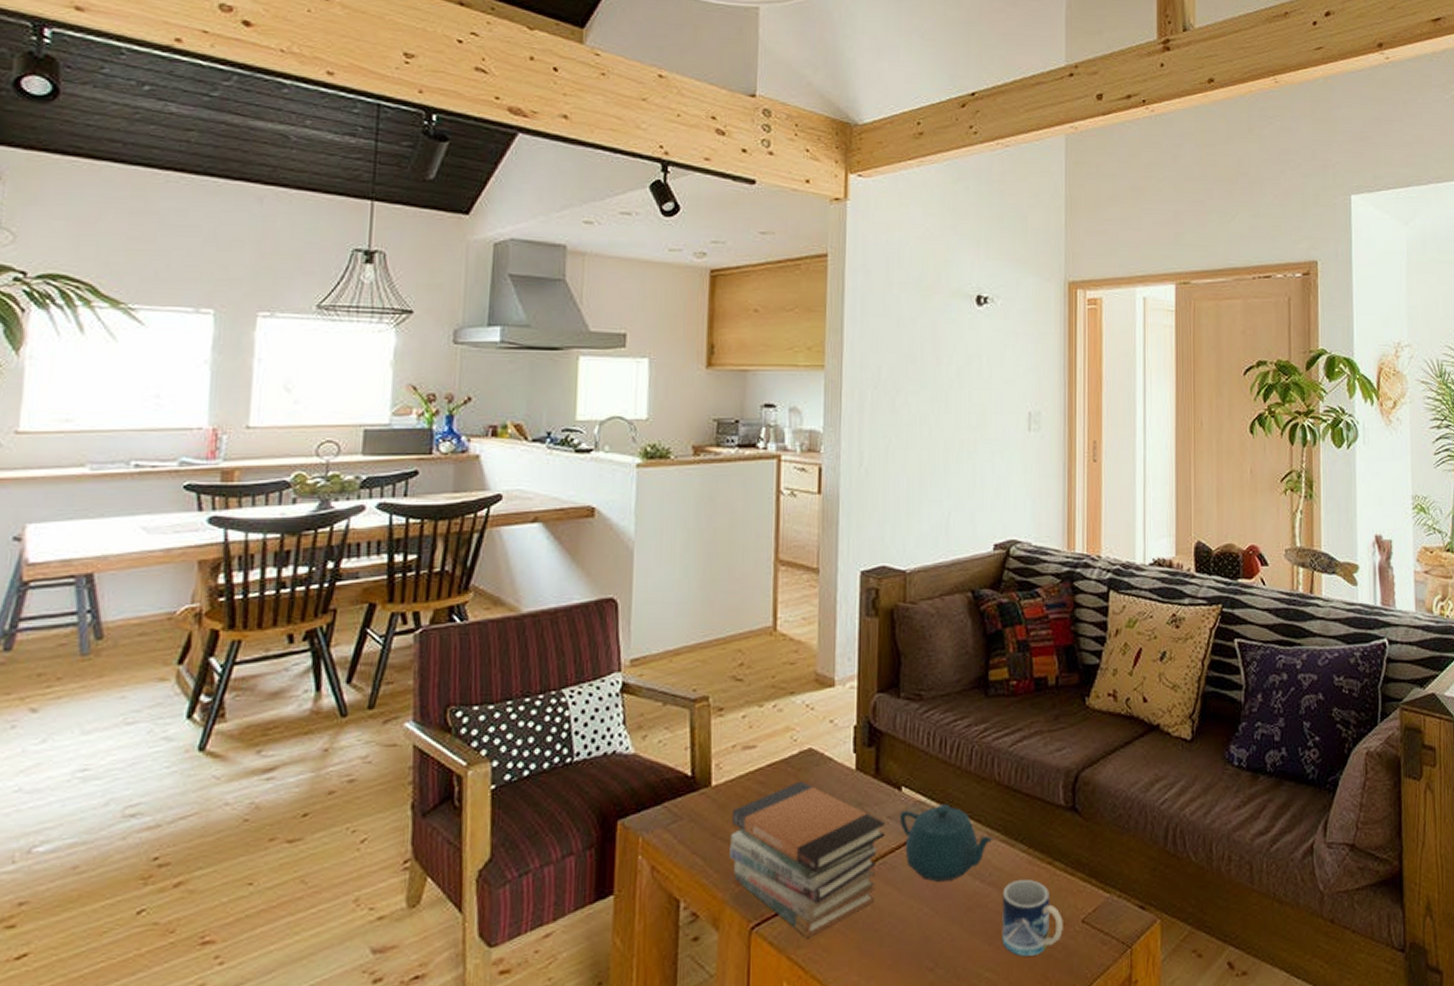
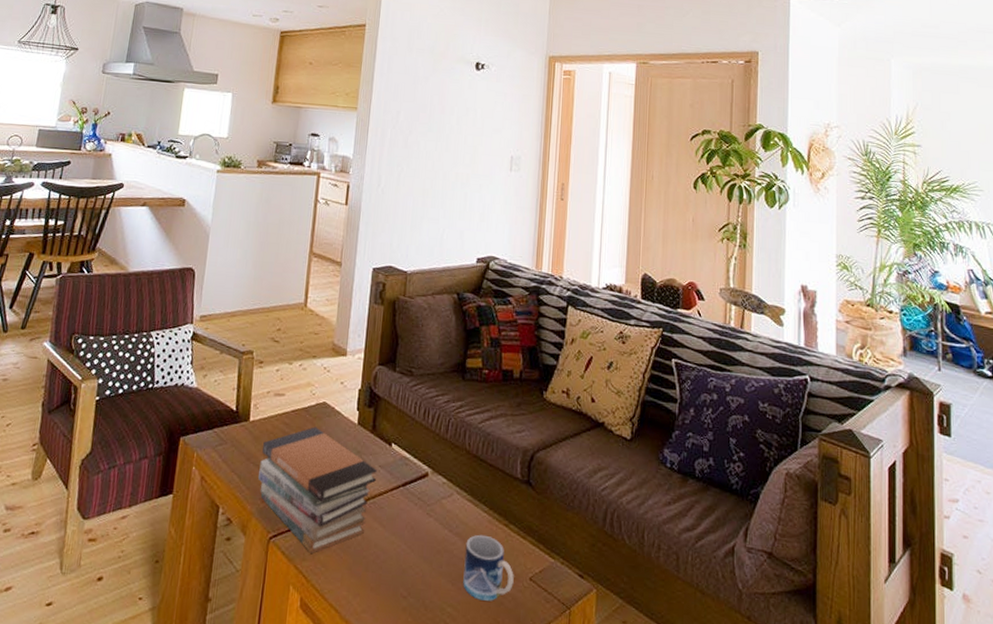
teapot: present [899,803,993,882] -> none [388,462,461,526]

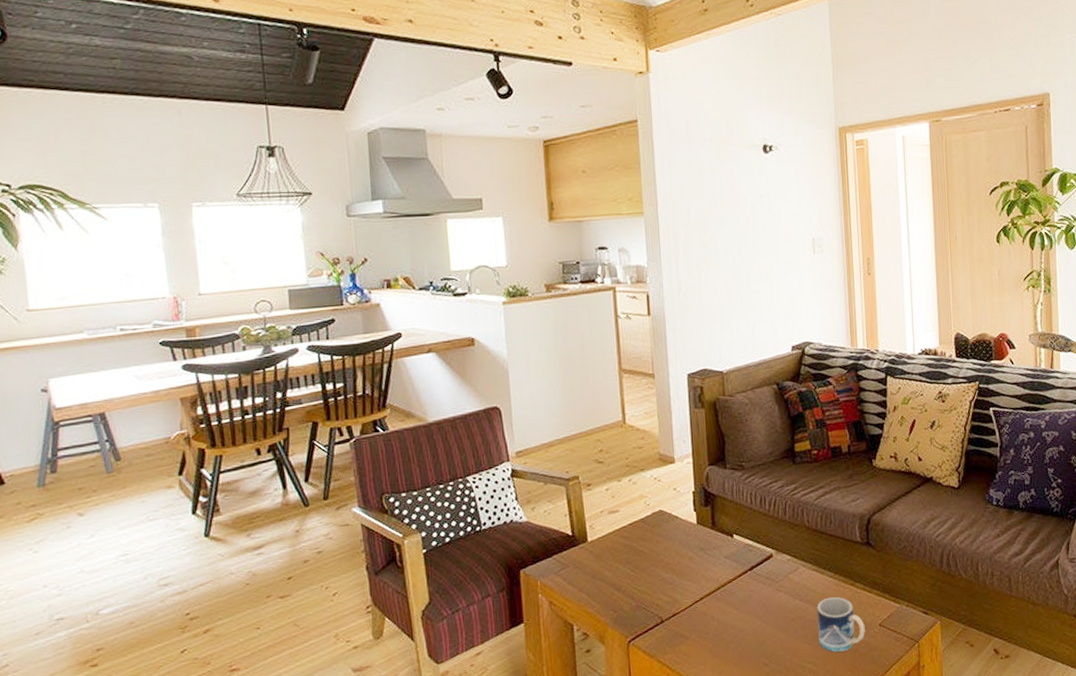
book stack: present [258,426,378,553] -> none [606,534,724,646]

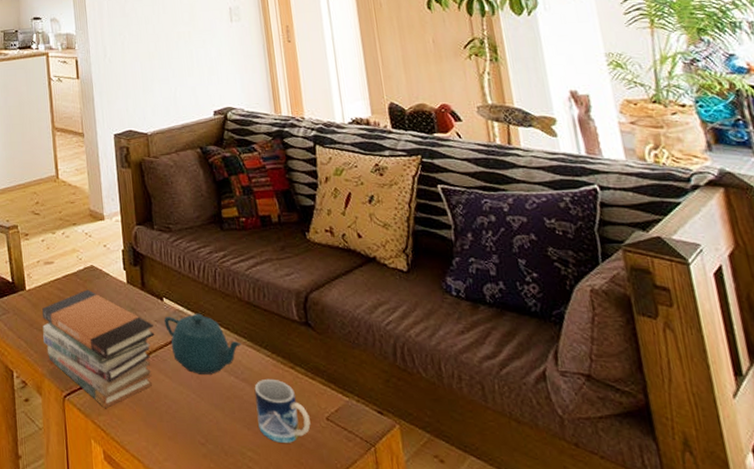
book stack: none [606,534,724,646] -> present [42,289,154,408]
teapot: none [733,545,807,602] -> present [163,313,242,375]

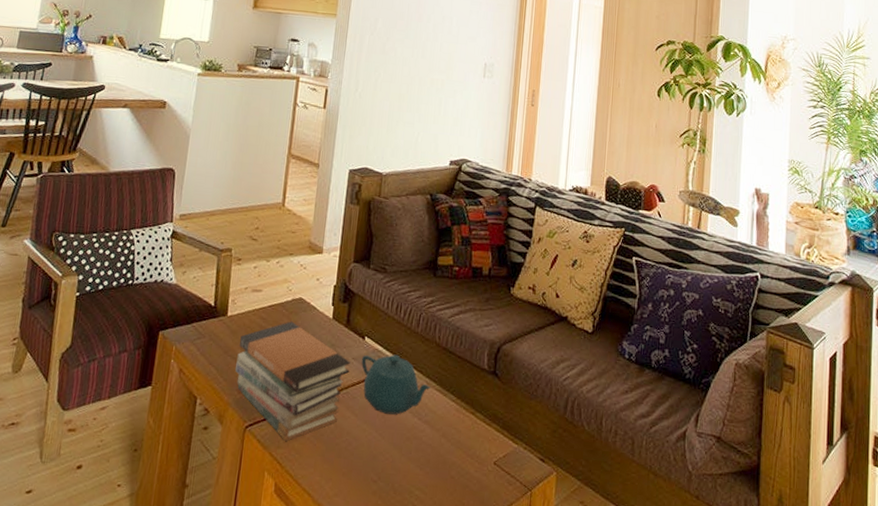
mug: present [254,378,311,443] -> none [431,422,479,484]

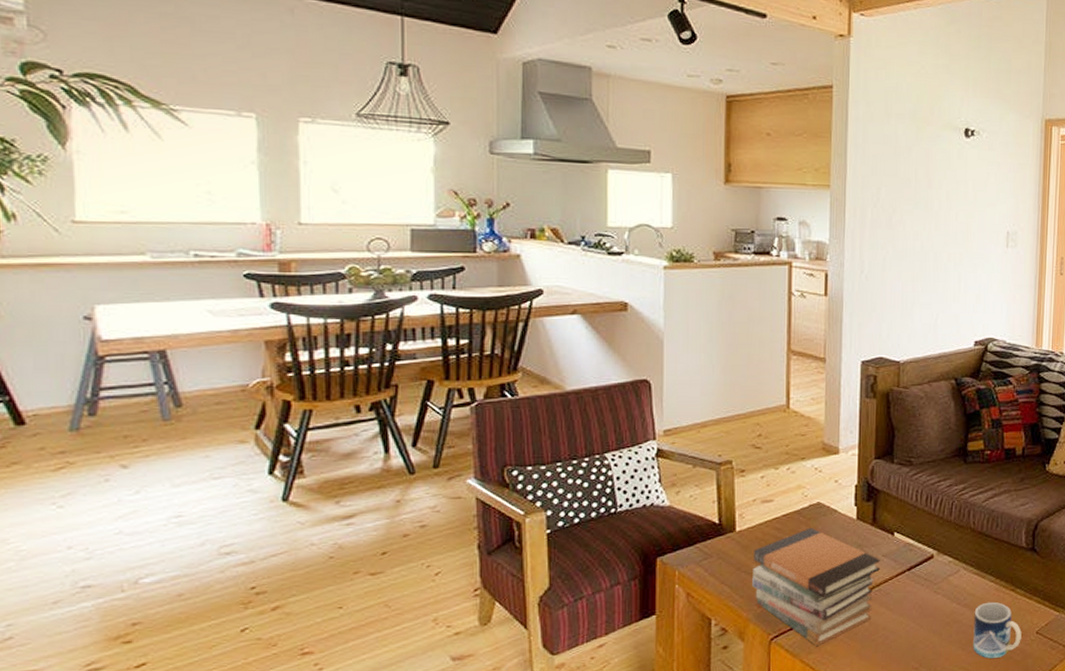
teapot: present [361,354,431,415] -> none [892,545,968,604]
mug: none [431,422,479,484] -> present [973,601,1022,659]

